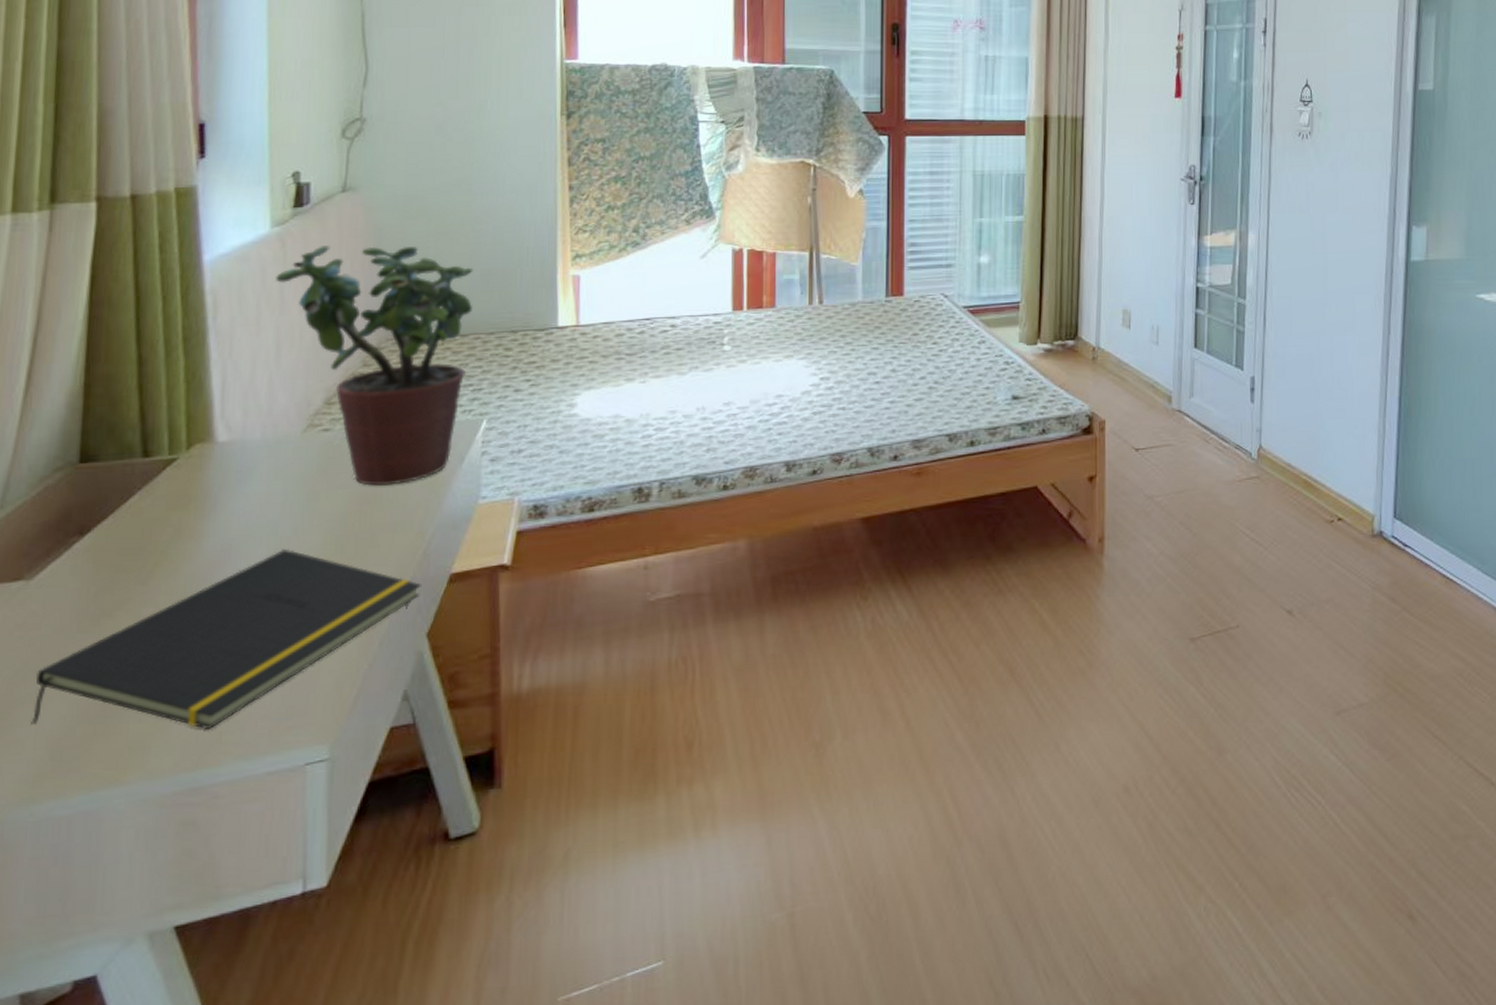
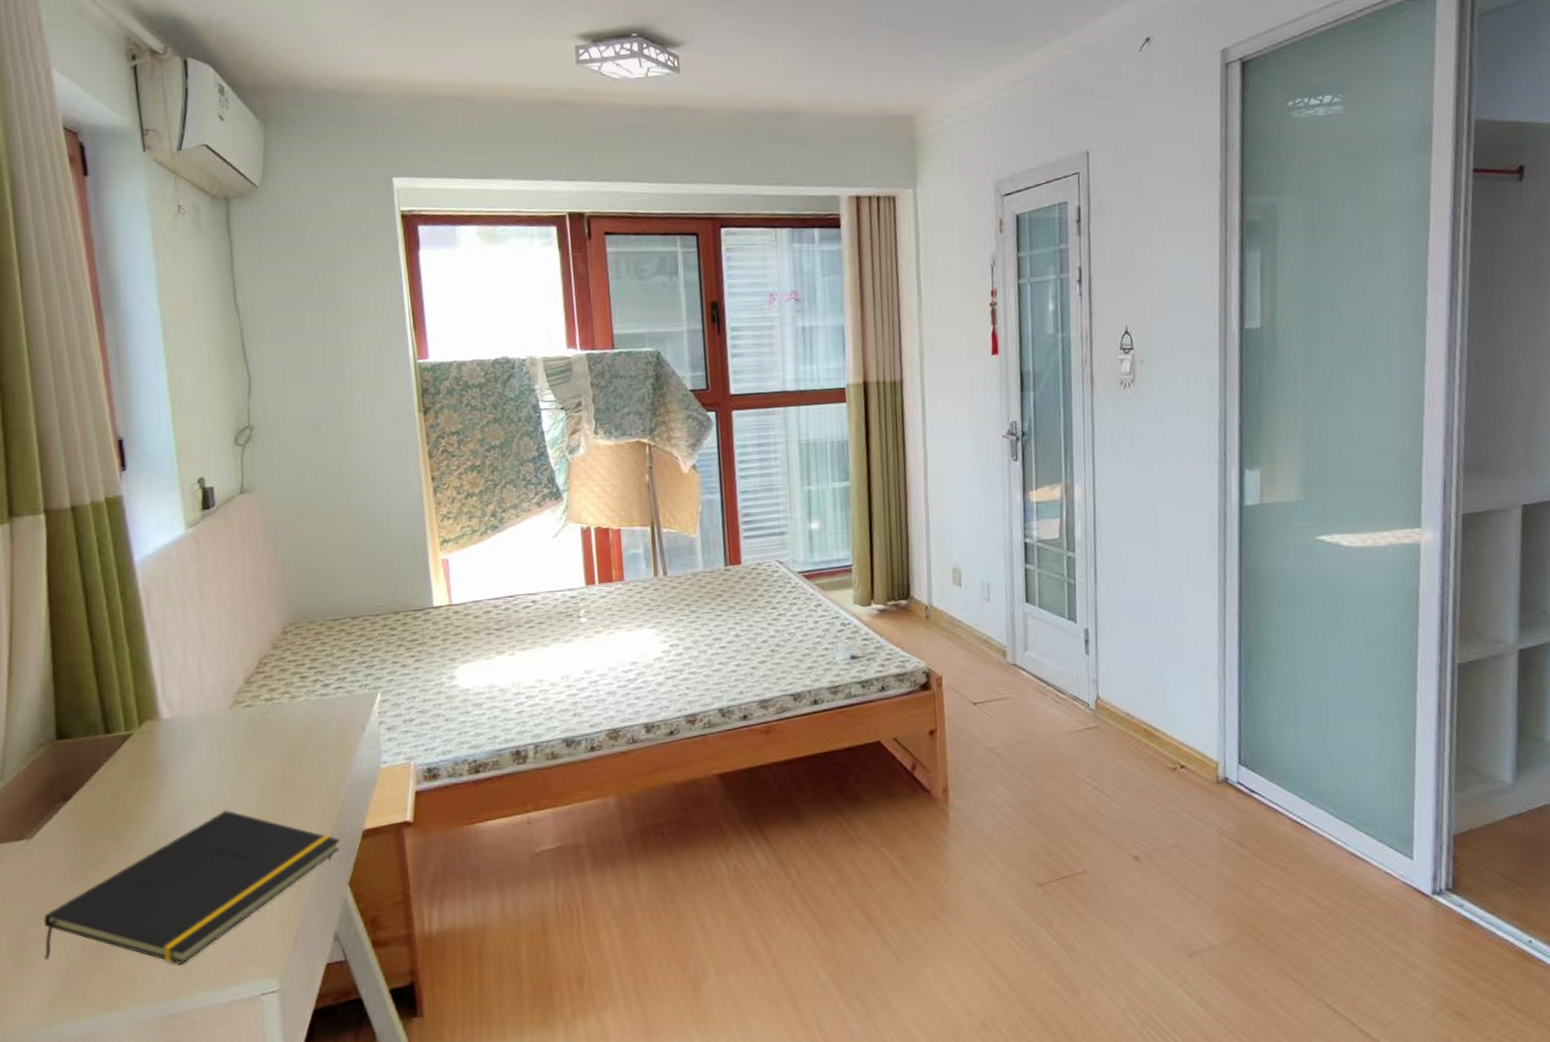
potted plant: present [276,245,474,486] -> none [194,539,360,754]

